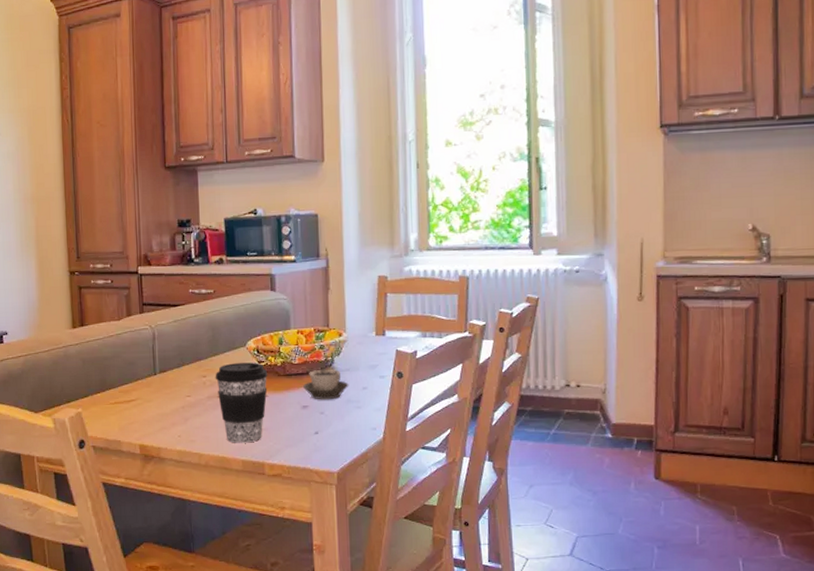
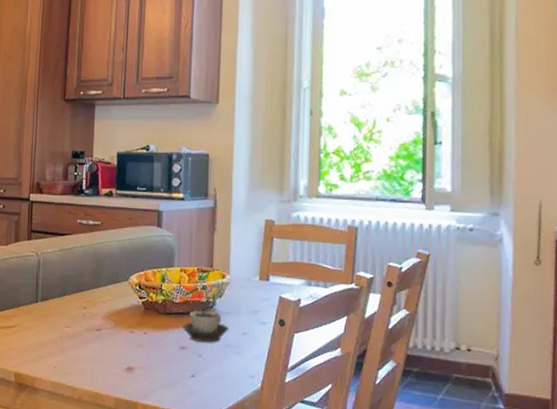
coffee cup: present [215,362,268,443] -> none [95,297,148,380]

